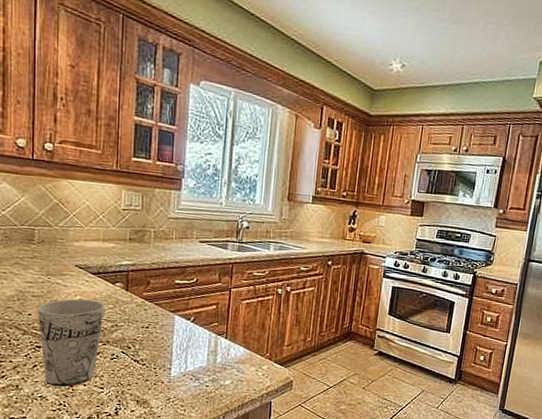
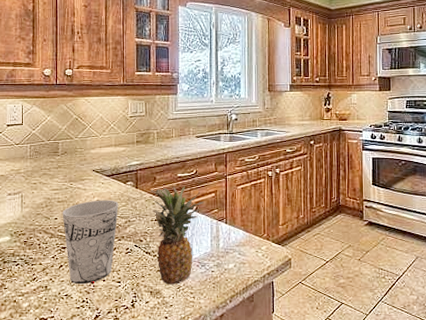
fruit: none [142,293,205,396] -> present [150,186,205,285]

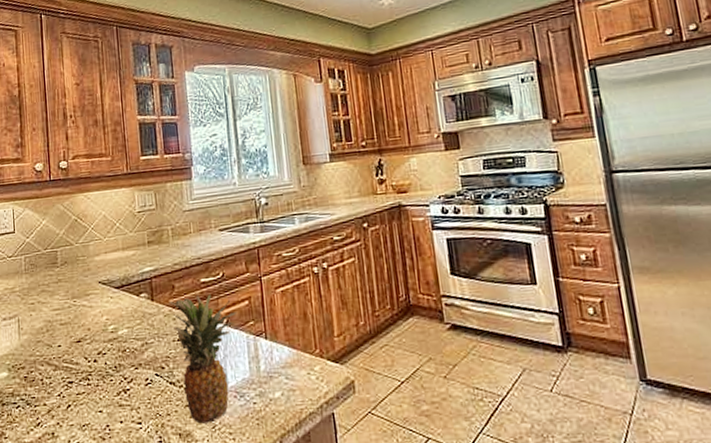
cup: present [62,200,119,284] -> none [66,317,133,428]

